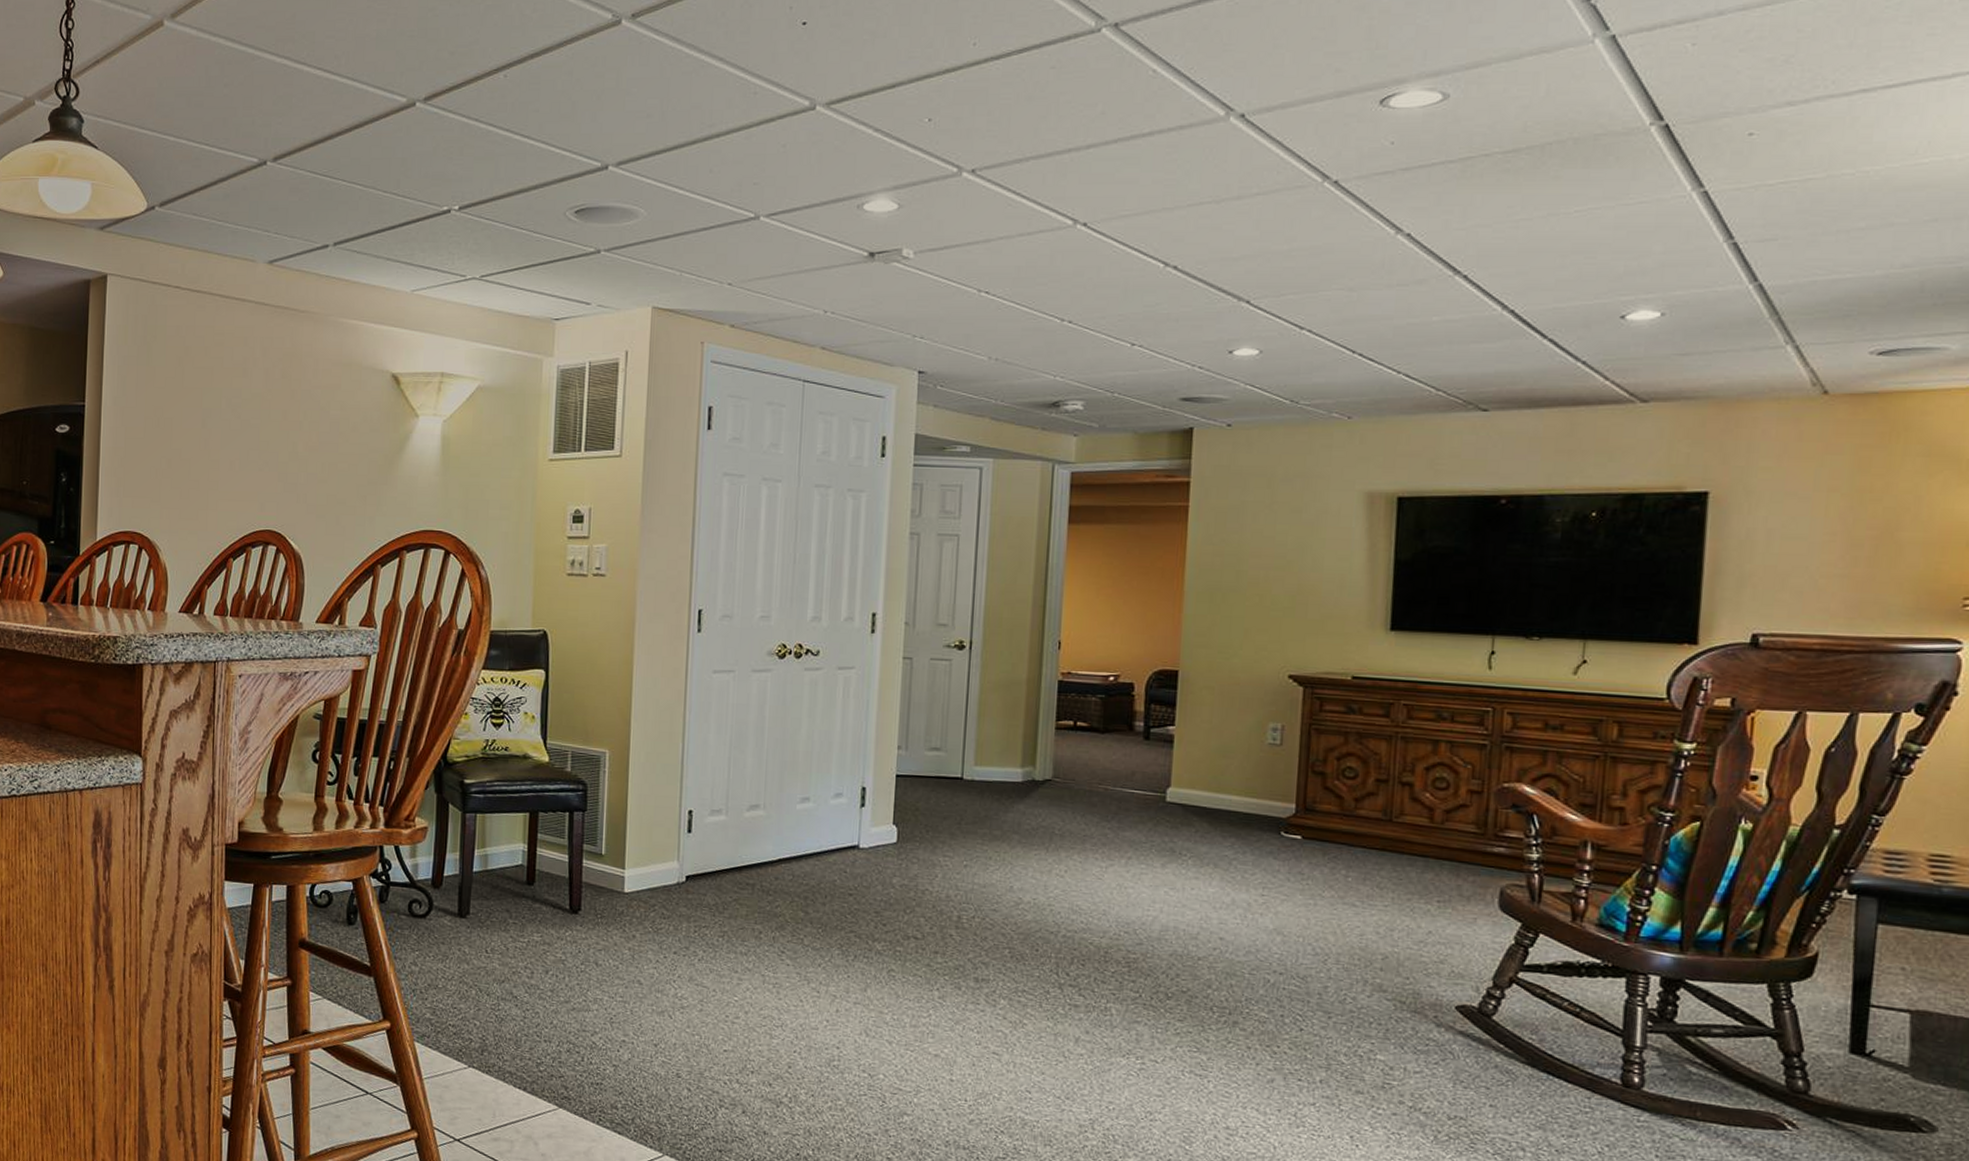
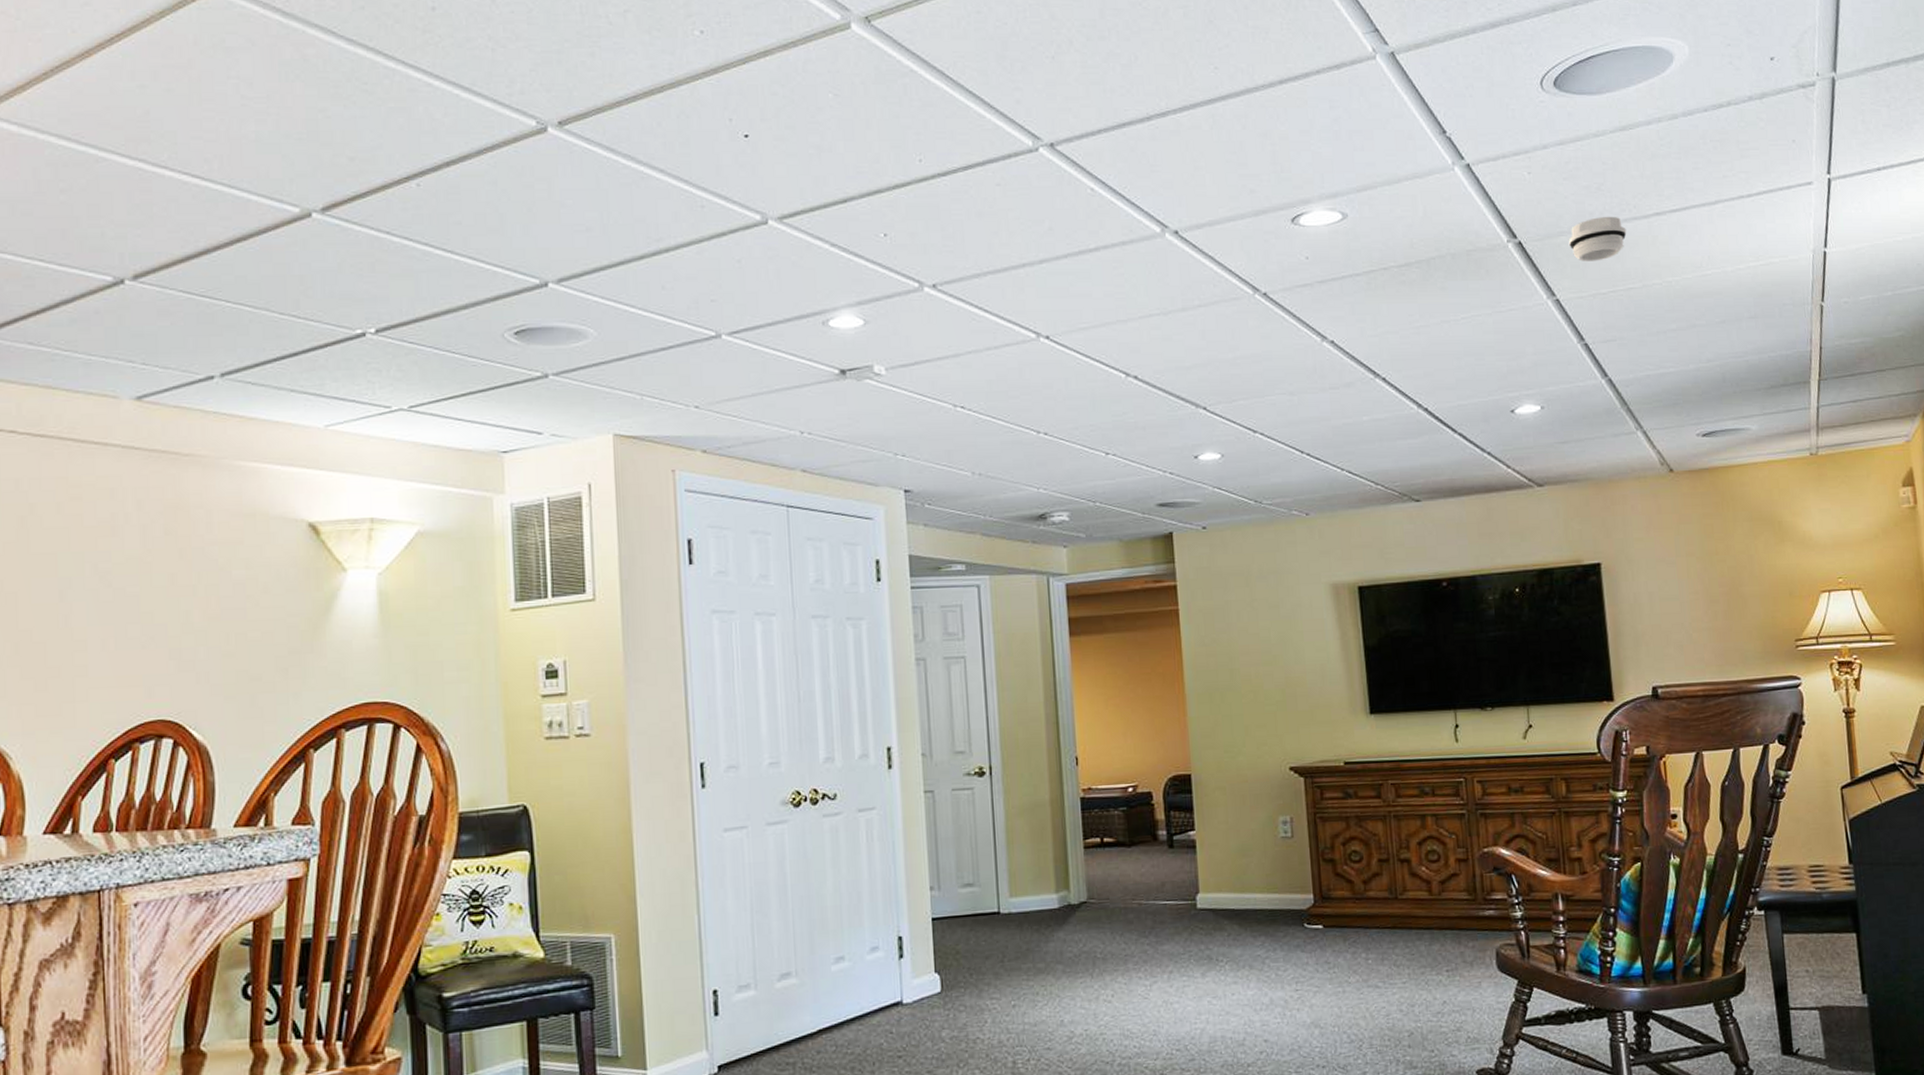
smoke detector: none [1732,93,1817,147] -> present [1568,216,1627,262]

